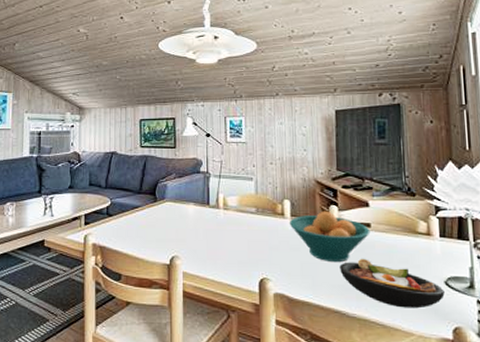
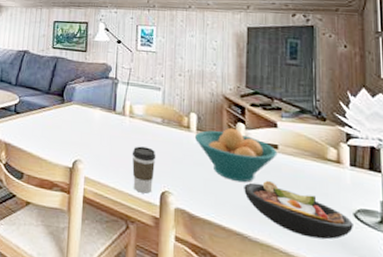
coffee cup: none [228,237,253,282] -> present [132,146,156,194]

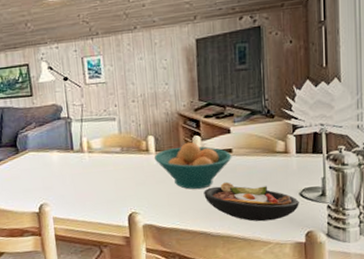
coffee cup: present [132,146,156,194] -> none [95,177,120,220]

